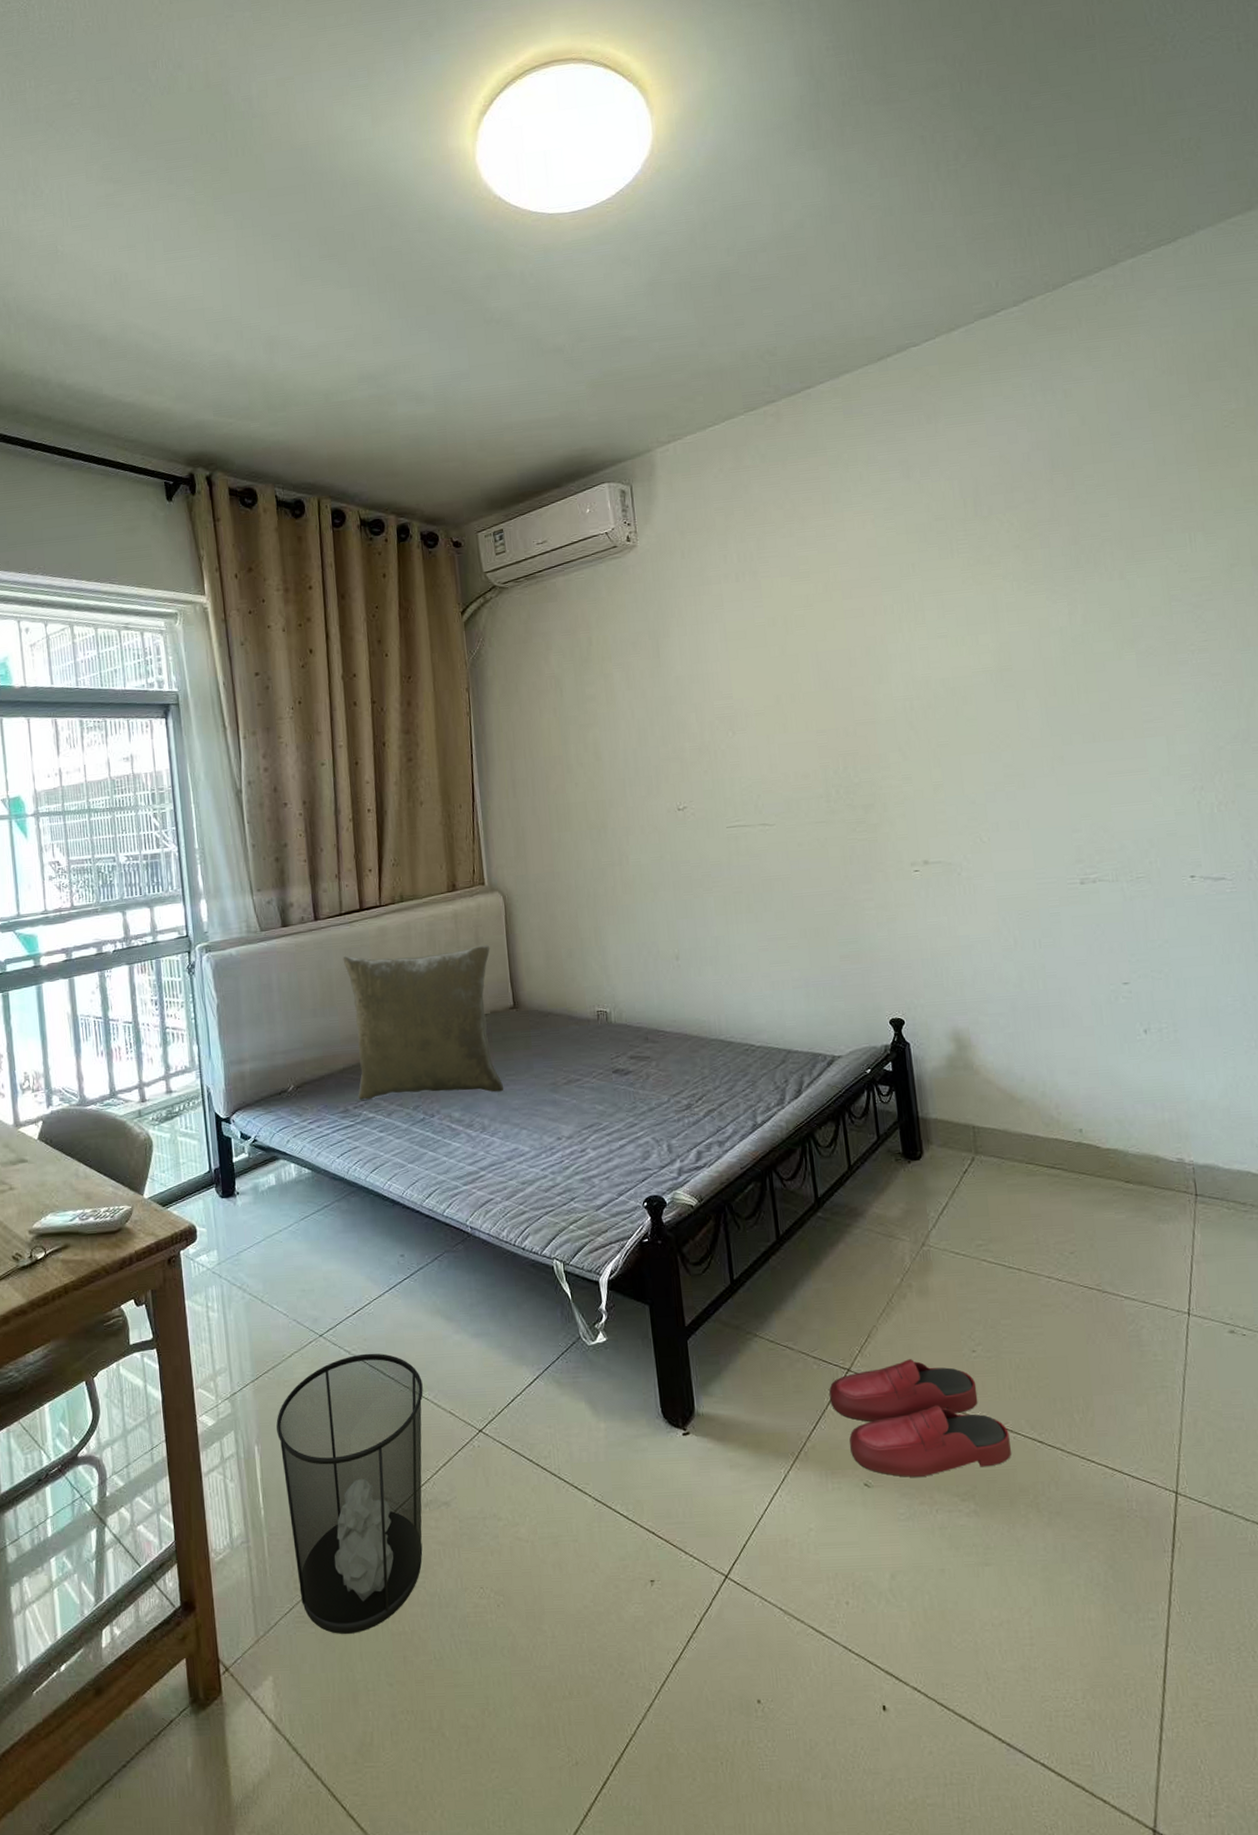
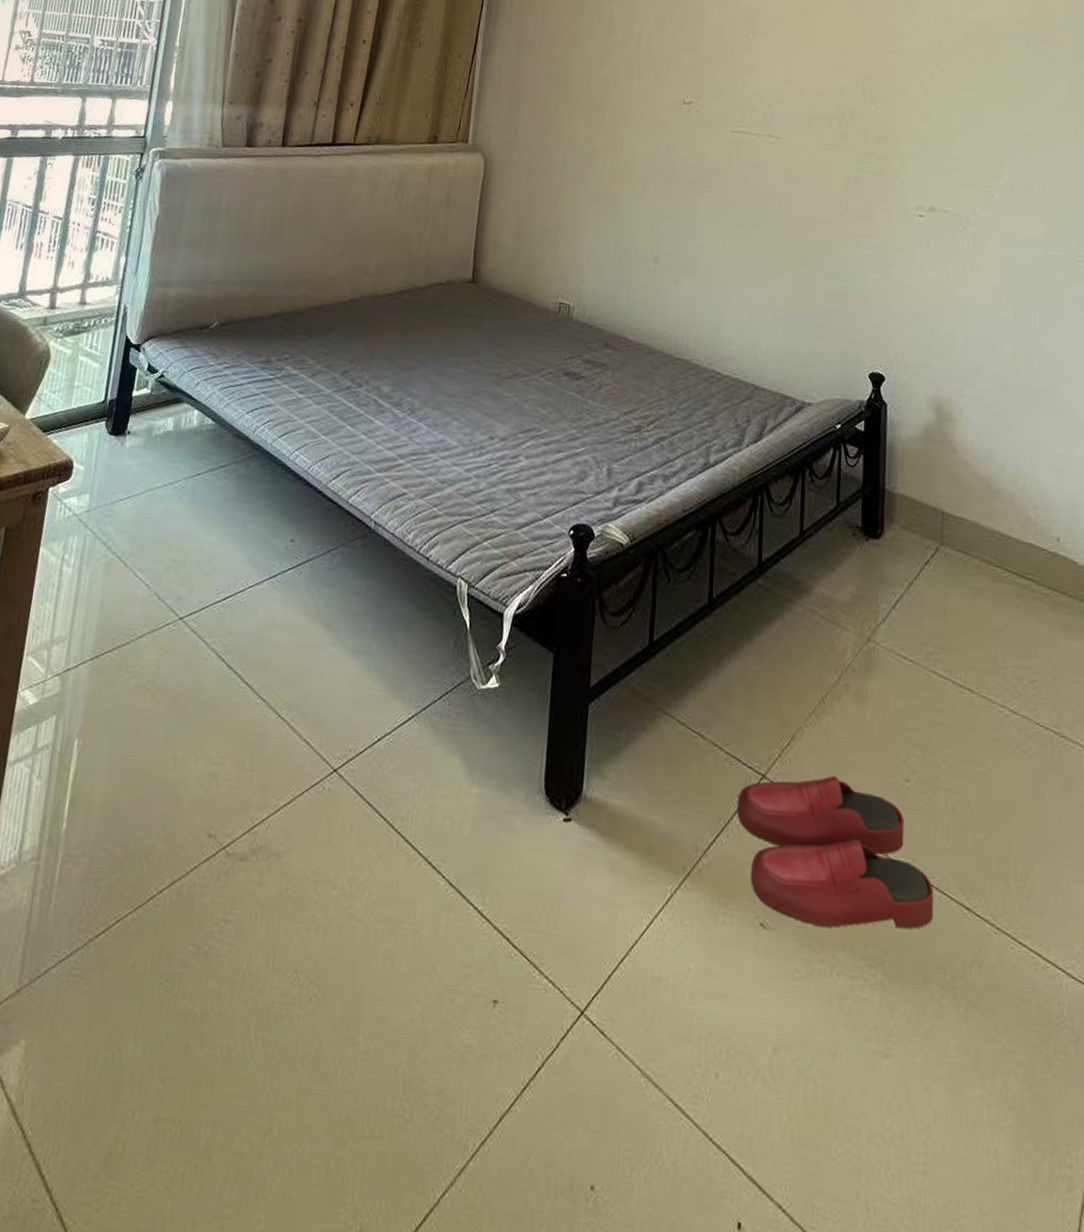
waste bin: present [276,1353,423,1634] -> none [82,649,283,1003]
pillow: present [343,944,504,1100] -> none [284,191,460,373]

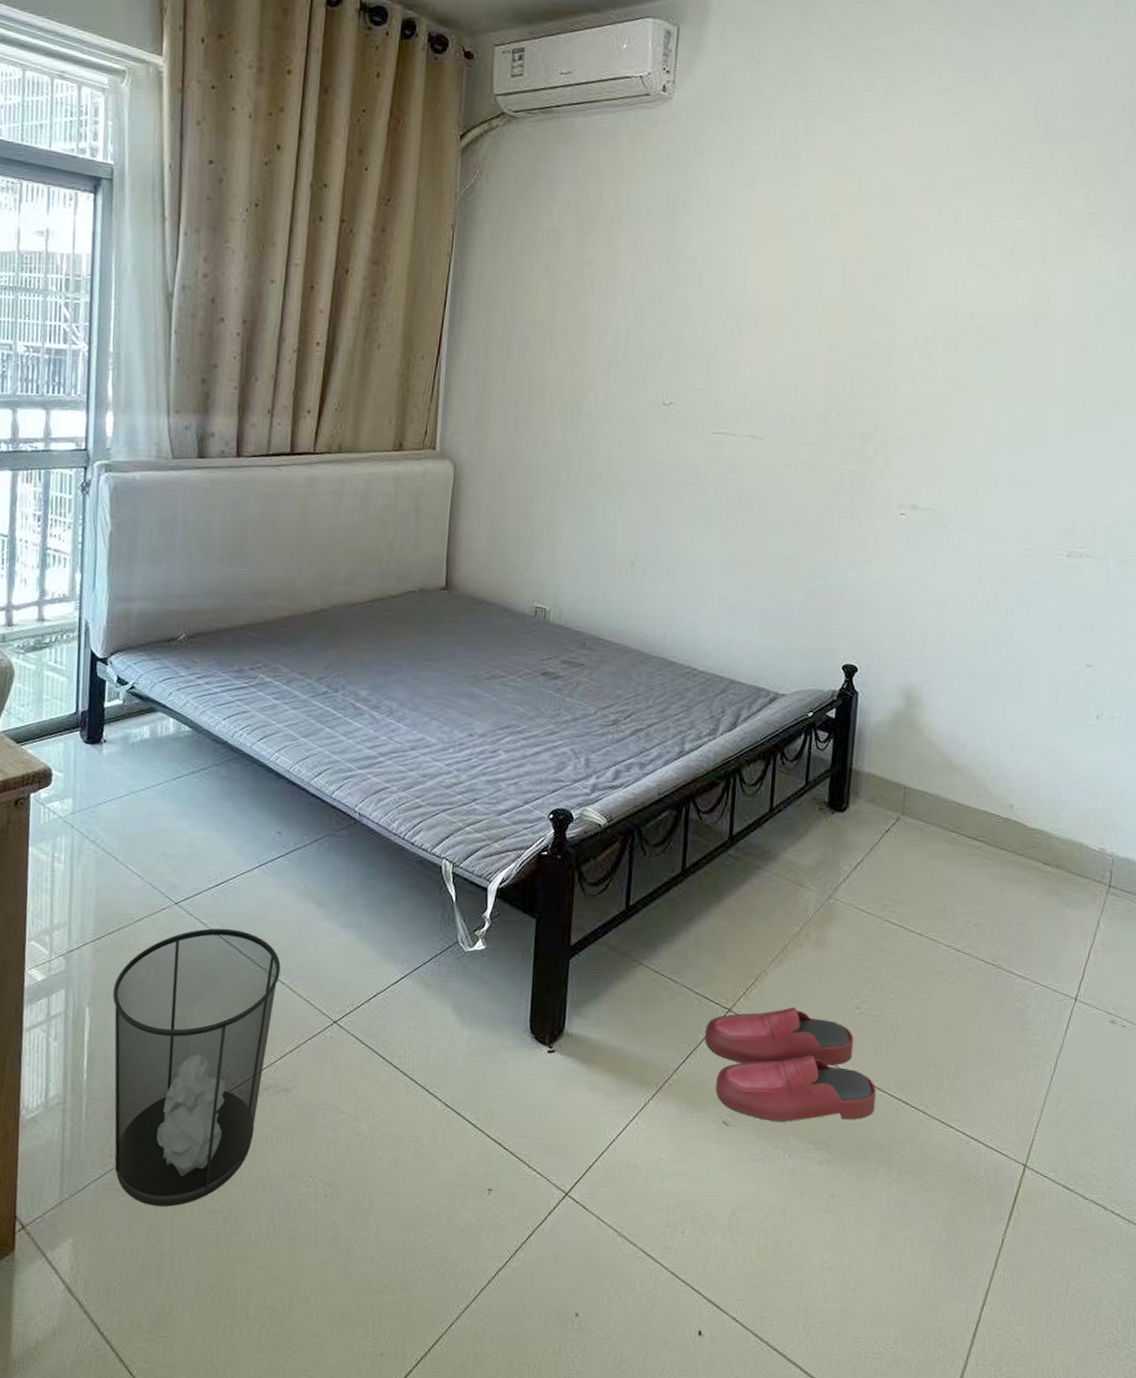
waste bin: none [82,649,283,1003] -> present [113,928,281,1207]

